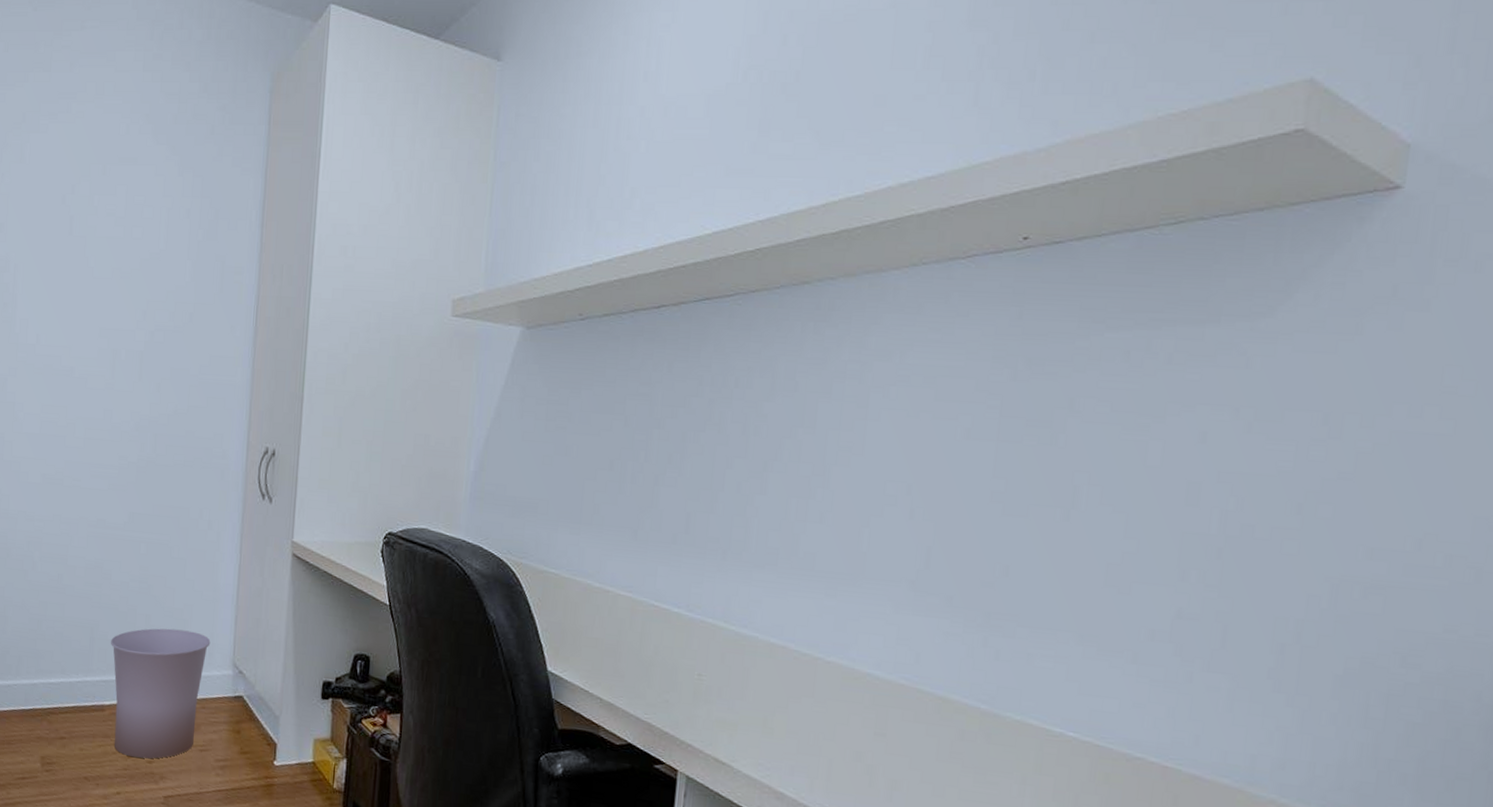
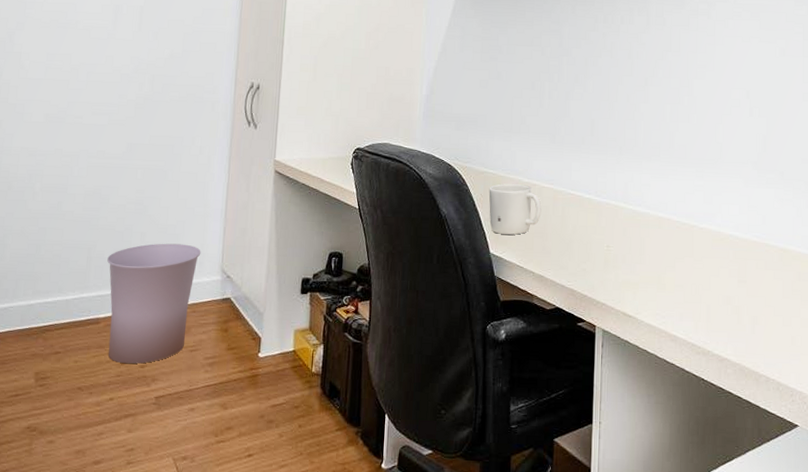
mug: none [548,587,615,651] -> present [488,184,542,235]

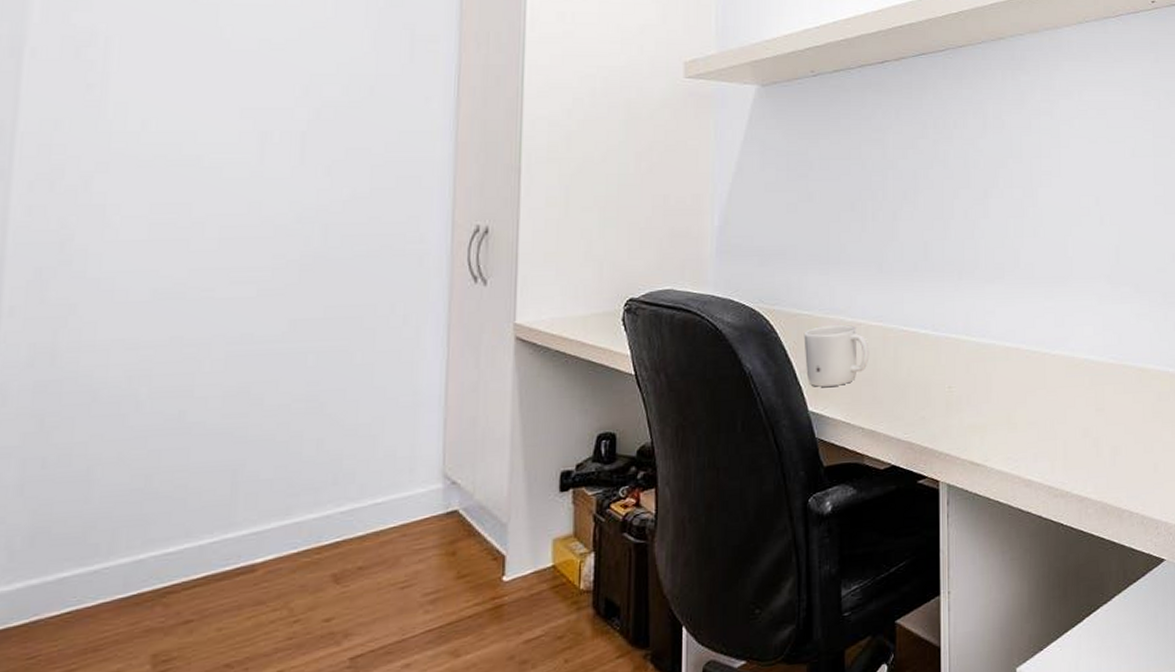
waste bin: present [107,243,201,364] -> none [264,447,411,621]

